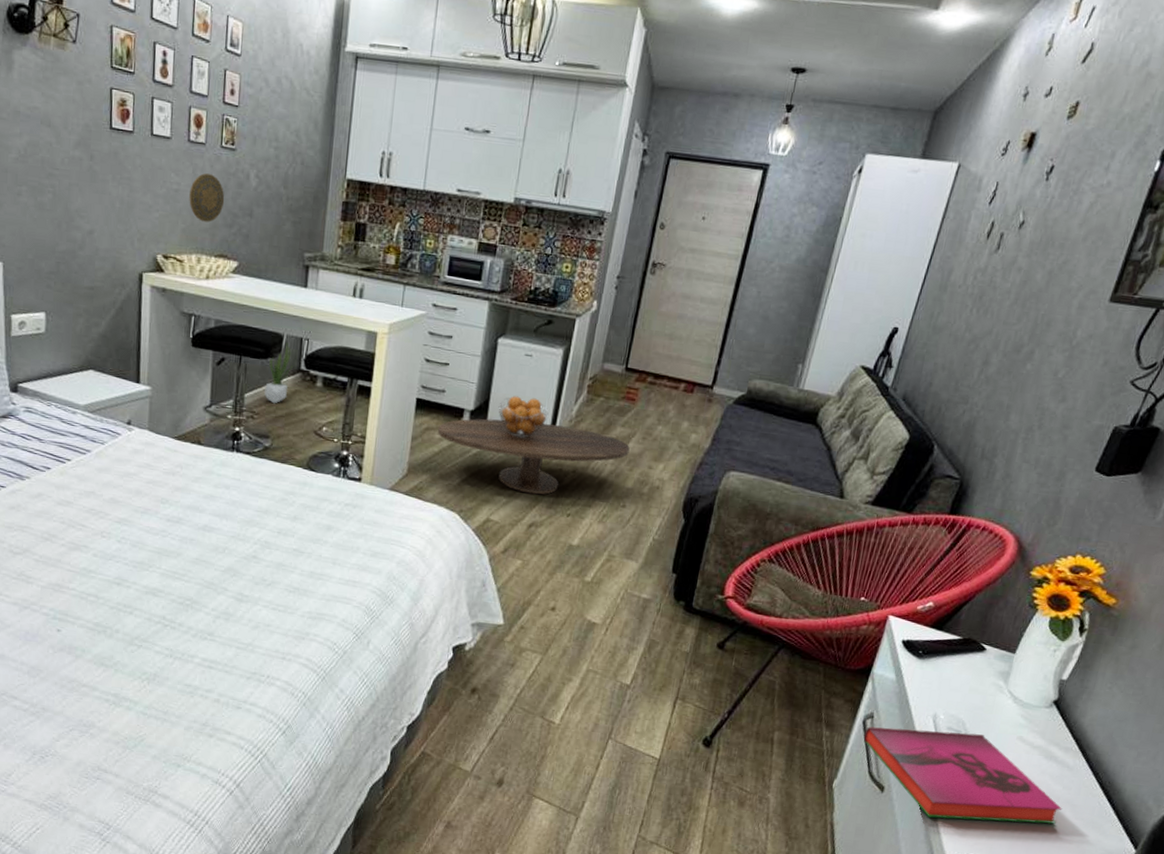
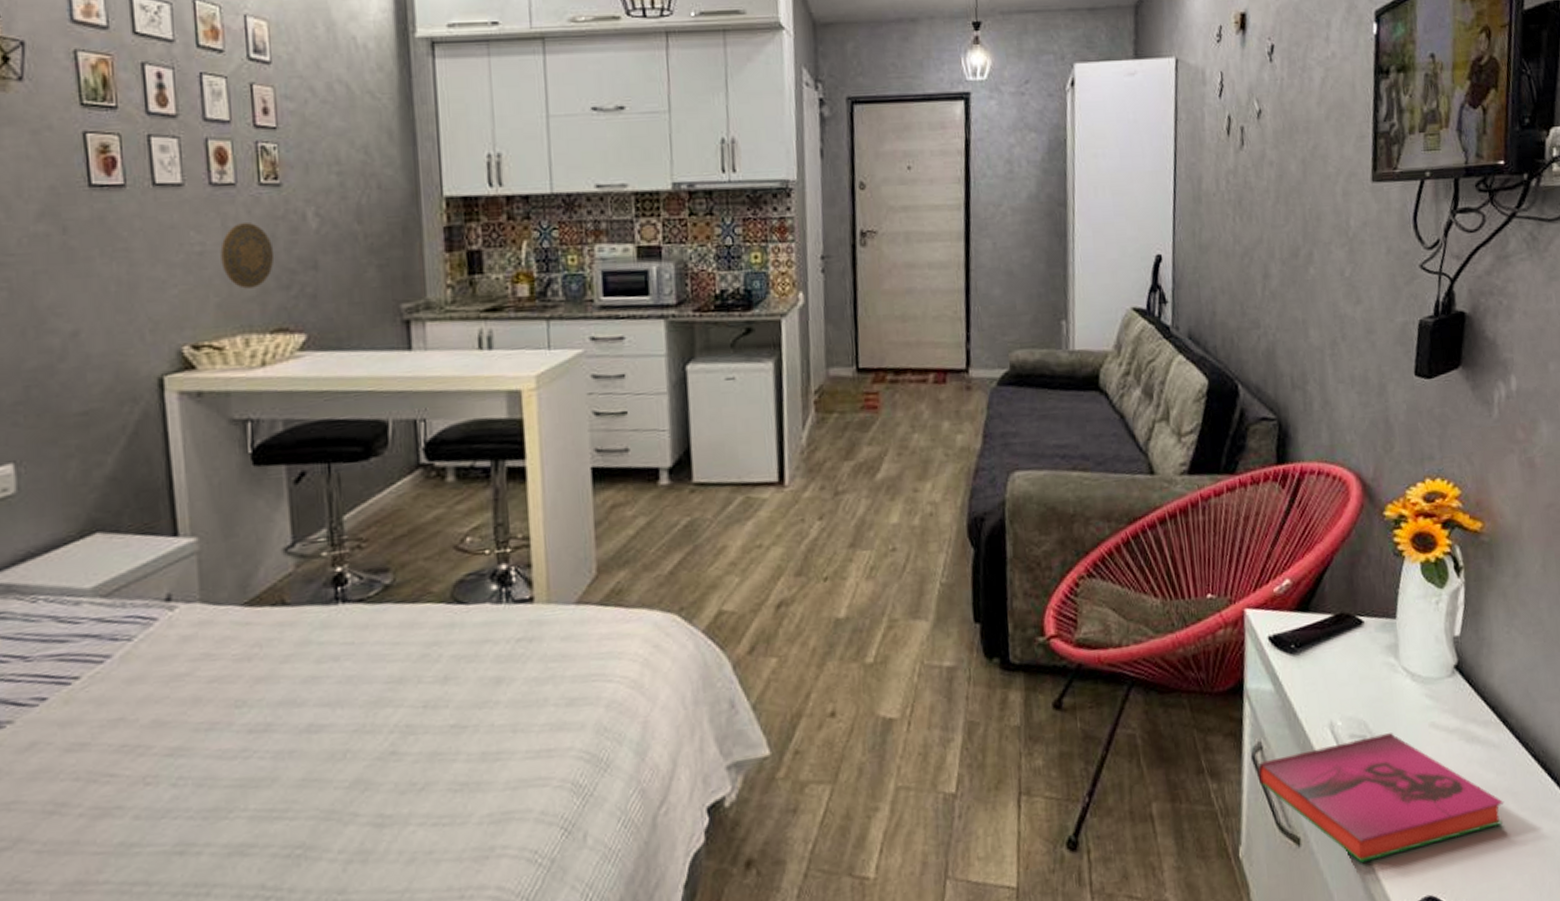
potted plant: present [264,342,293,404] -> none [371,430,408,521]
coffee table: present [437,418,630,495] -> none [628,459,885,564]
fruit basket: present [498,396,549,438] -> none [704,433,772,490]

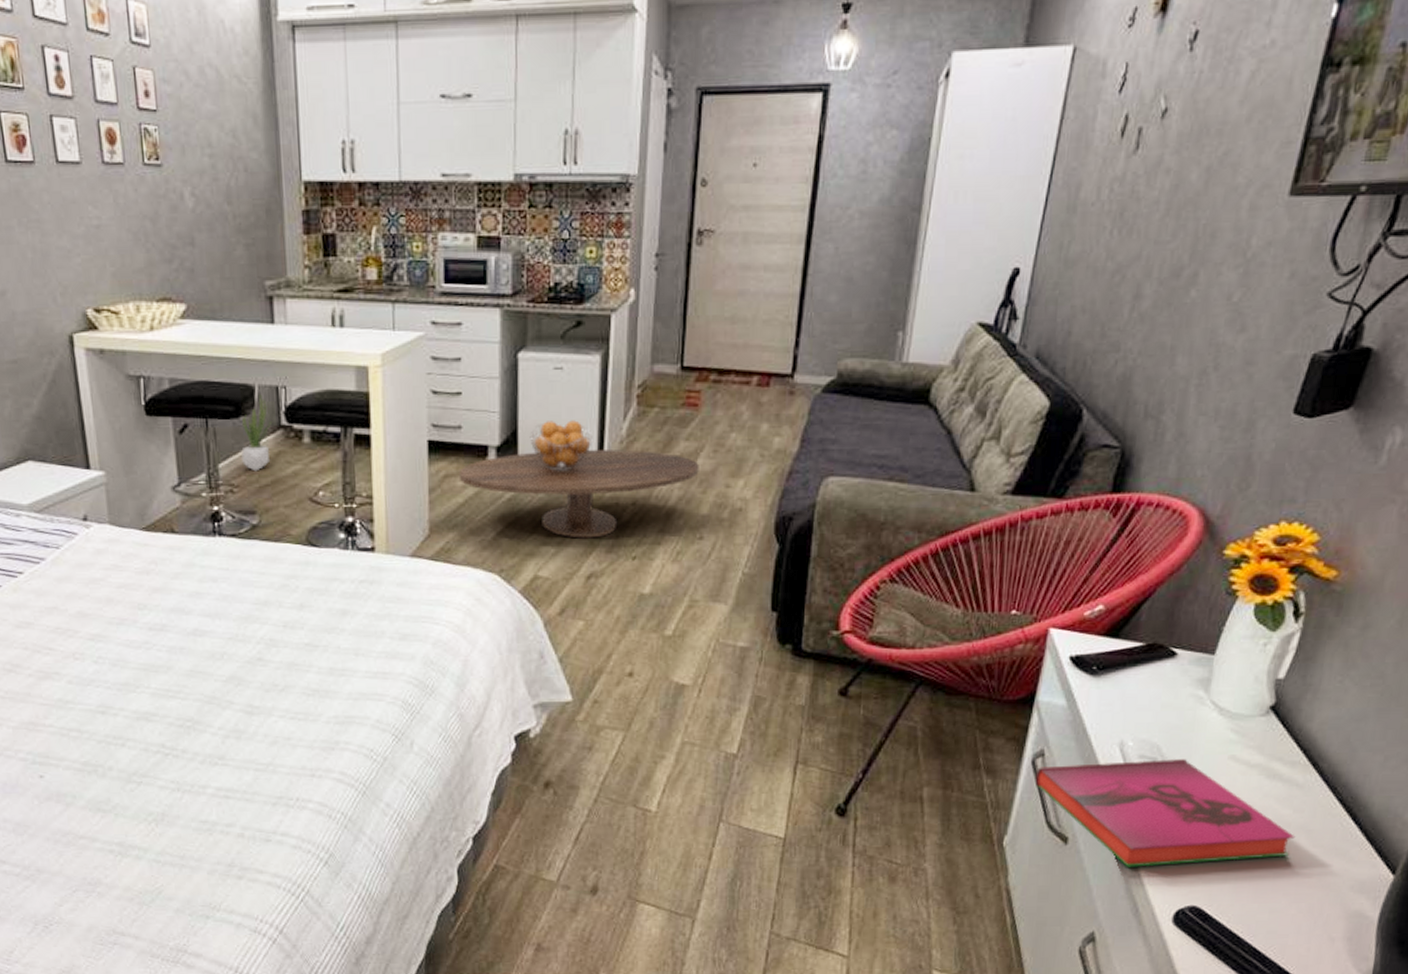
decorative plate: present [220,223,275,289] -> none [113,200,158,261]
potted plant: none [371,430,408,521] -> present [241,394,272,472]
coffee table: none [628,459,885,564] -> present [459,449,699,539]
fruit basket: none [704,433,772,490] -> present [529,420,593,471]

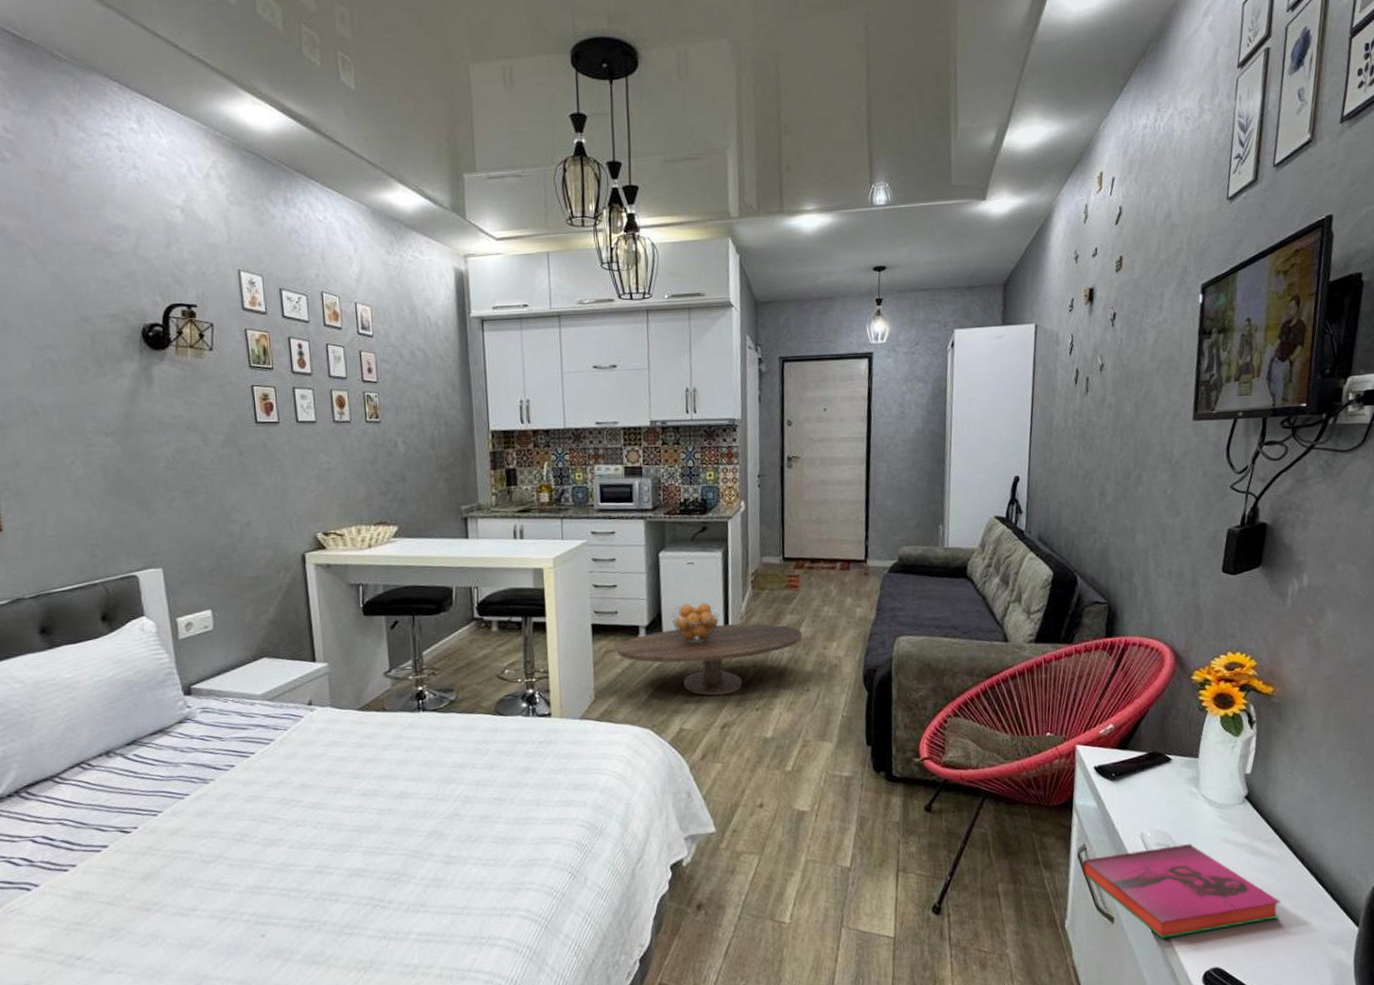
potted plant: present [241,394,272,472] -> none [442,594,466,656]

